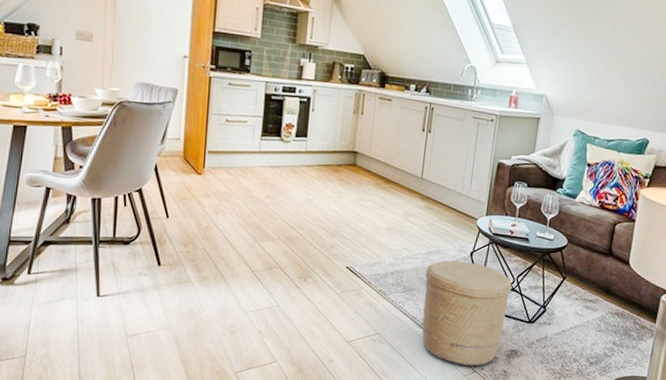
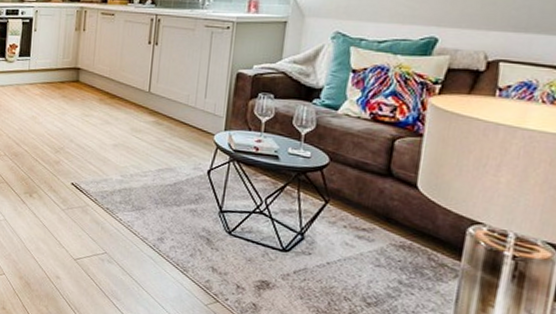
basket: present [422,260,512,366] -> none [154,178,260,296]

